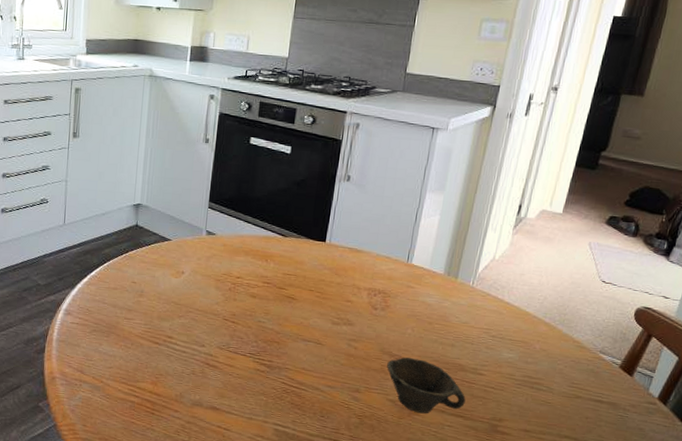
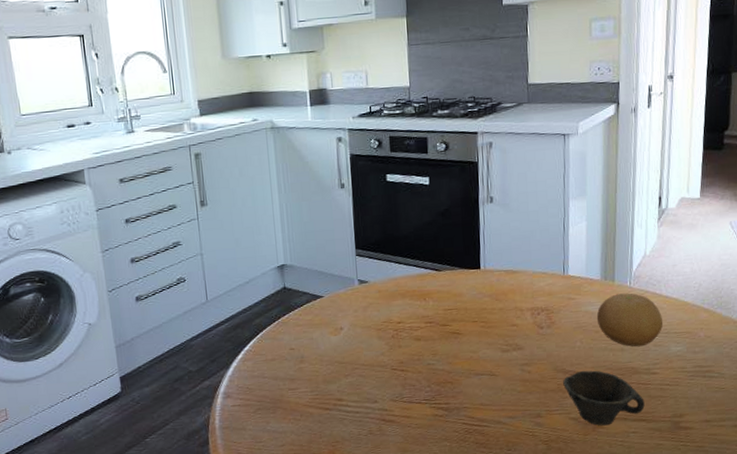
fruit: none [432,291,500,346] -> present [596,293,662,347]

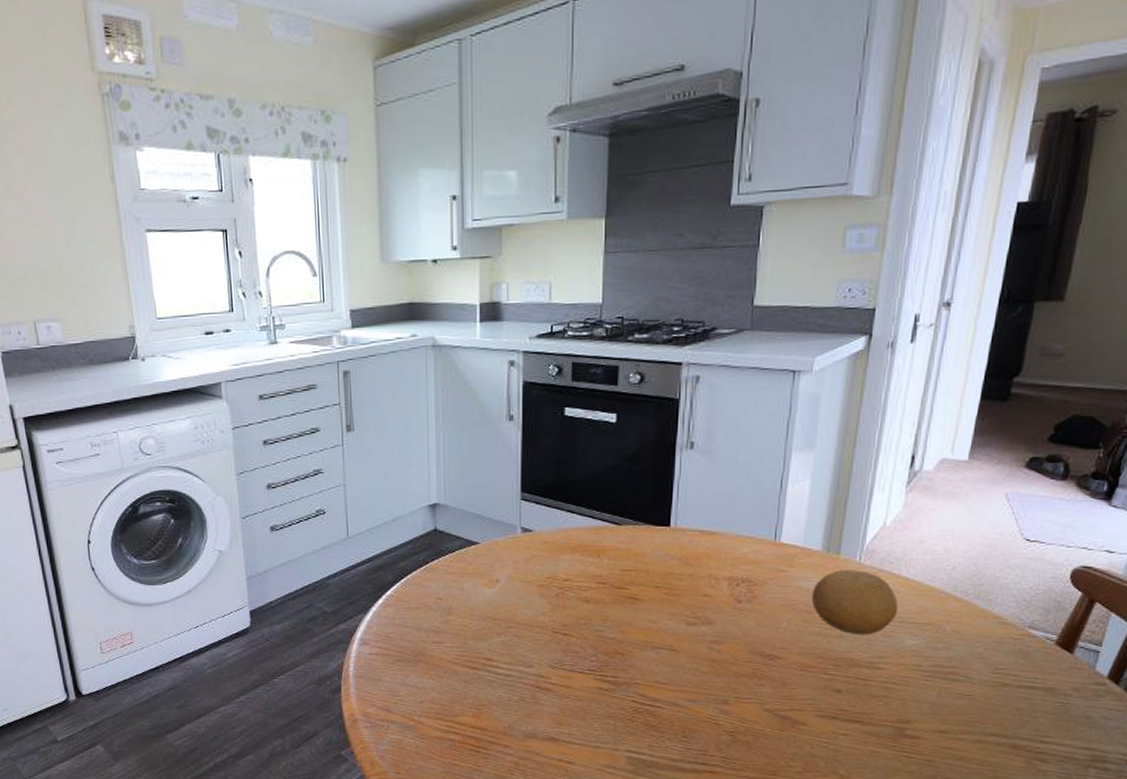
cup: present [563,370,645,426] -> none [760,656,862,723]

